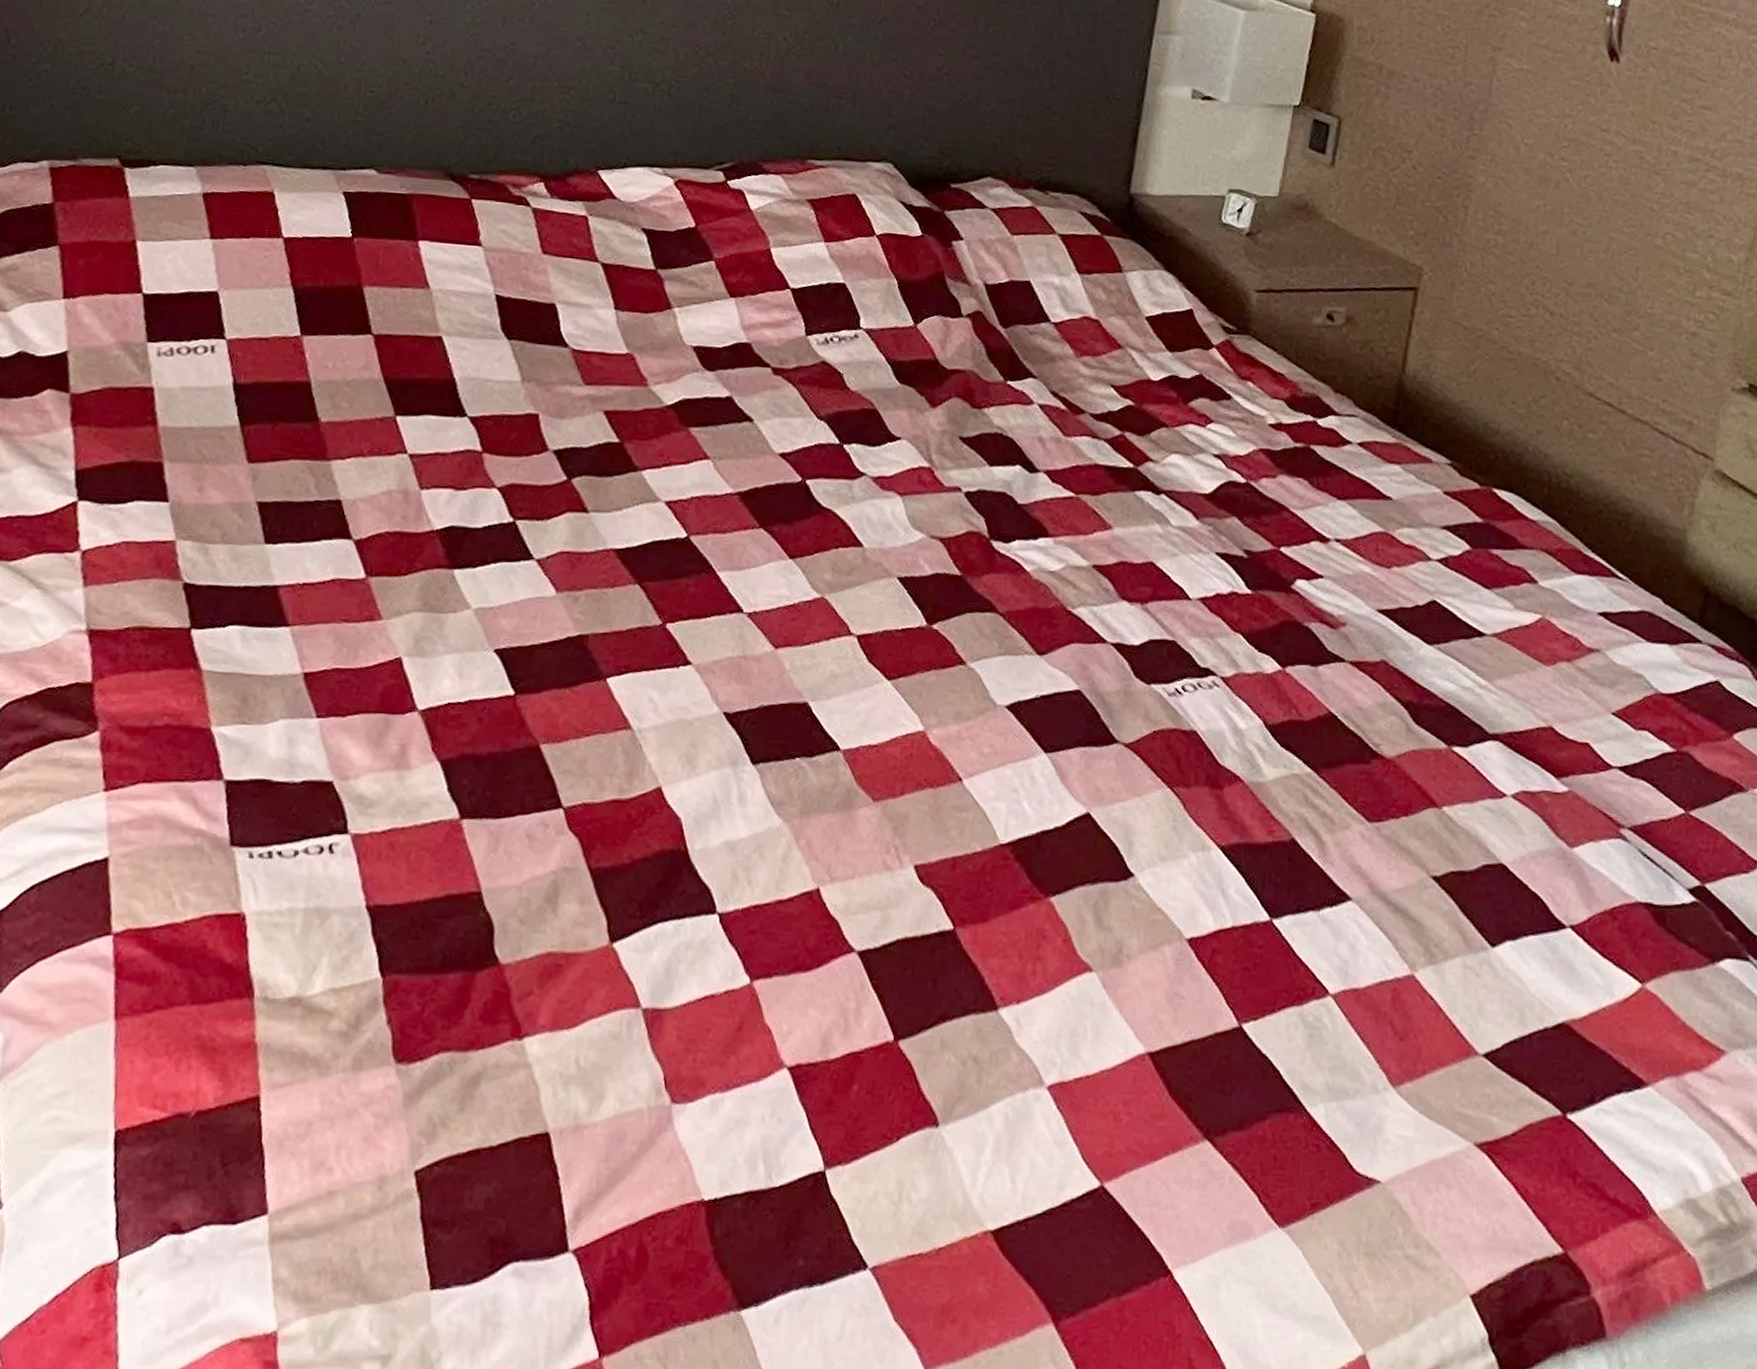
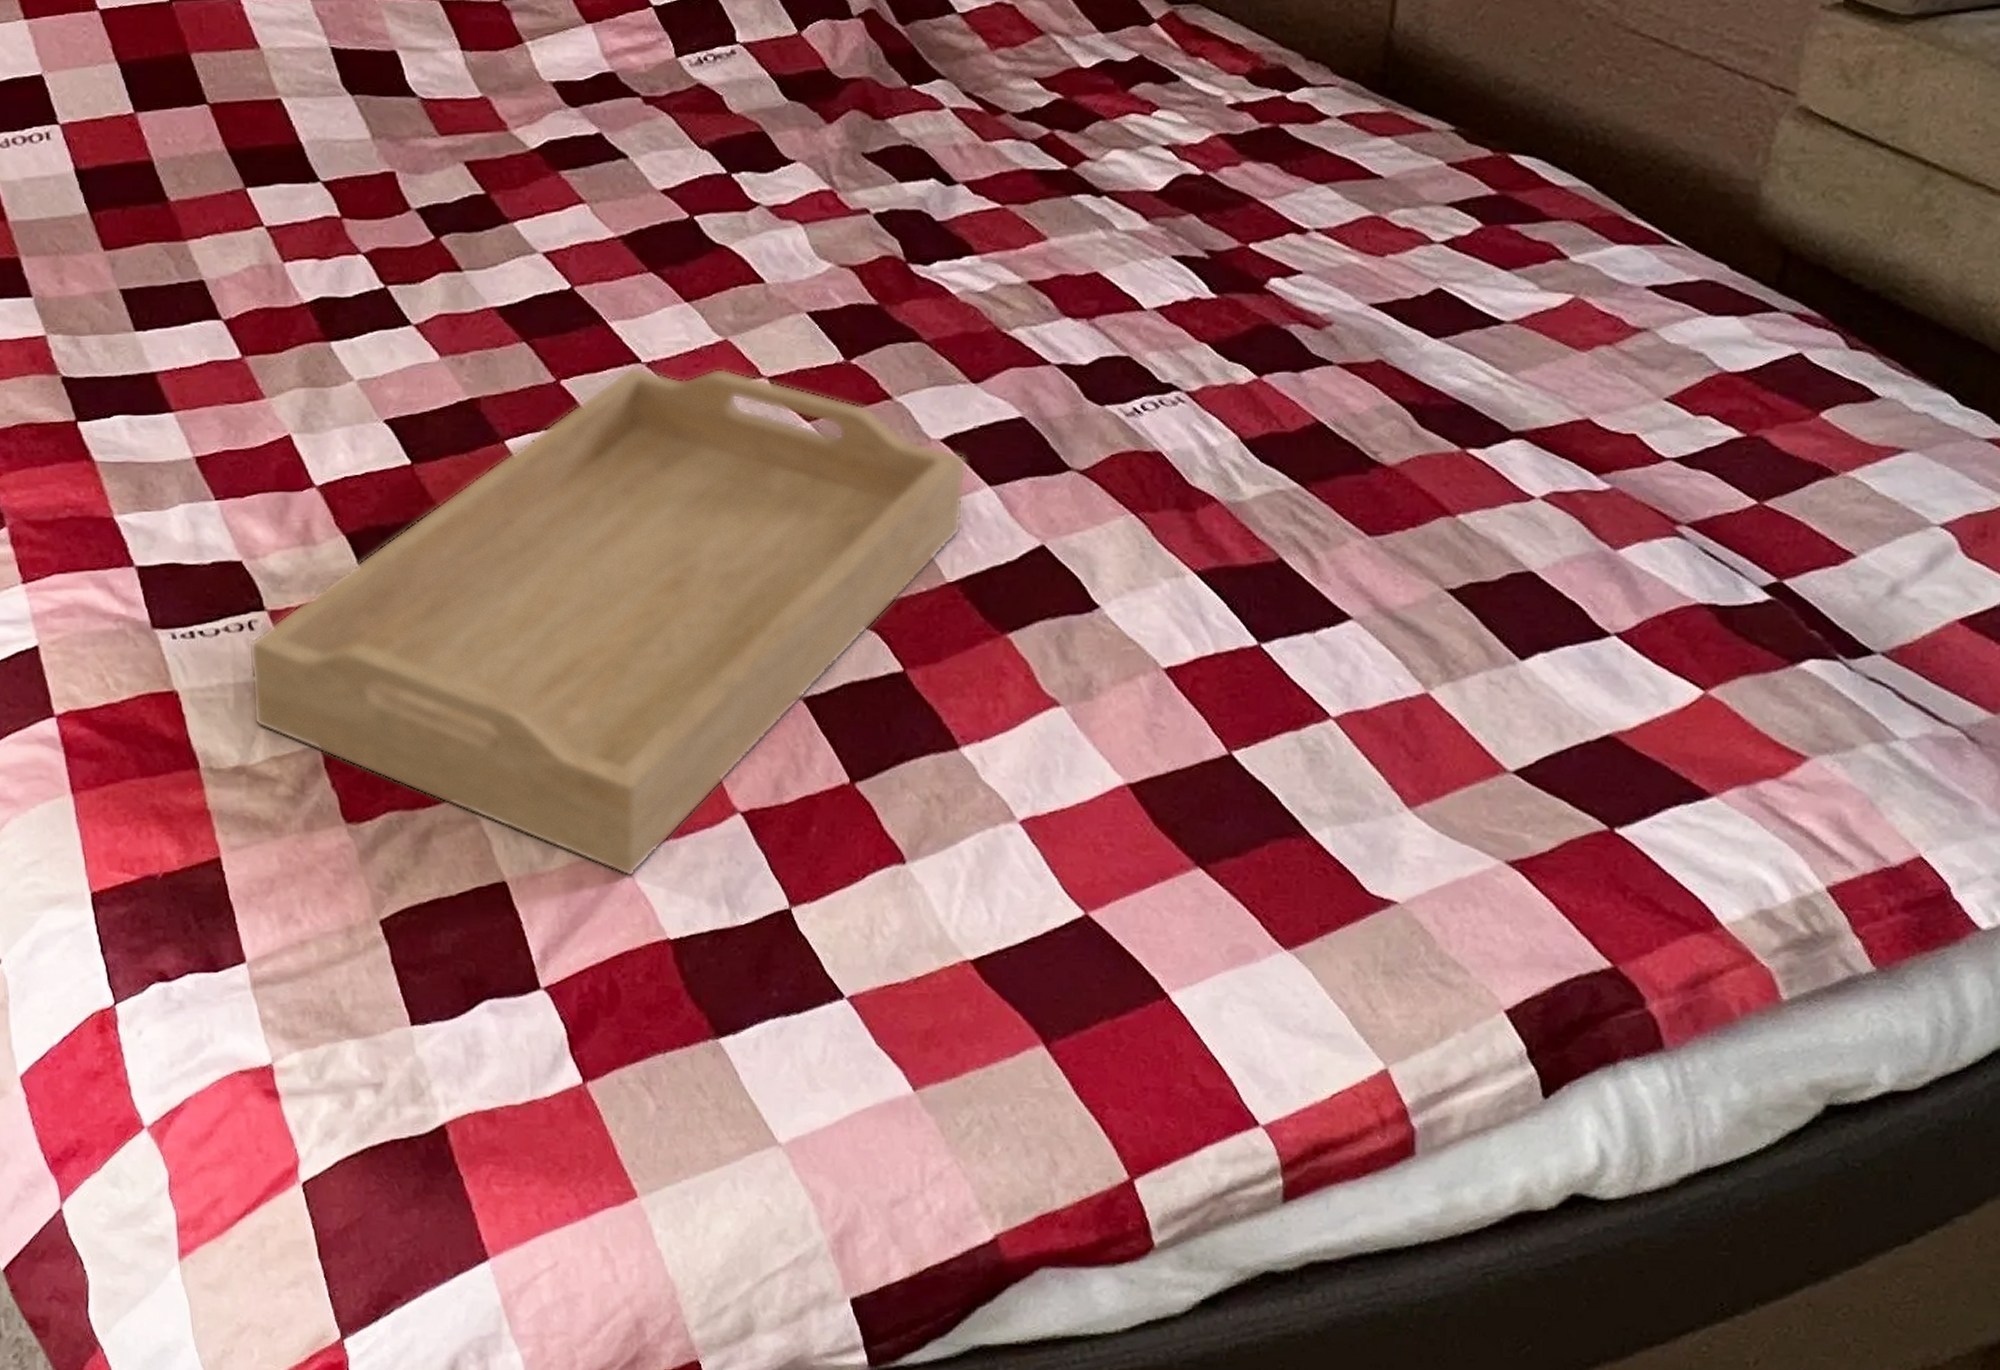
serving tray: none [318,615,1027,1132] -> present [248,366,966,877]

